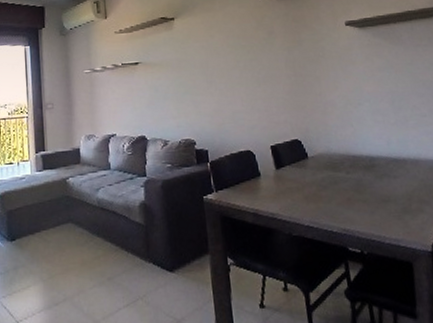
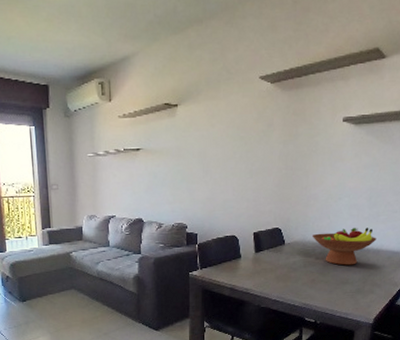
fruit bowl: none [336,134,412,180] -> present [311,227,377,266]

